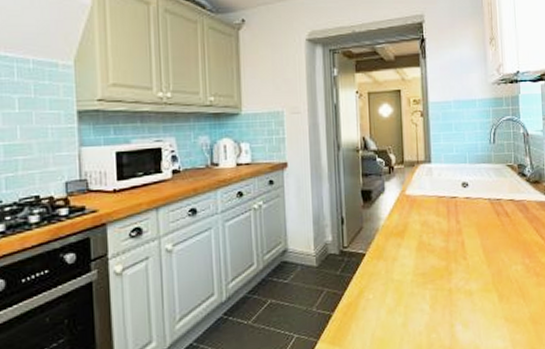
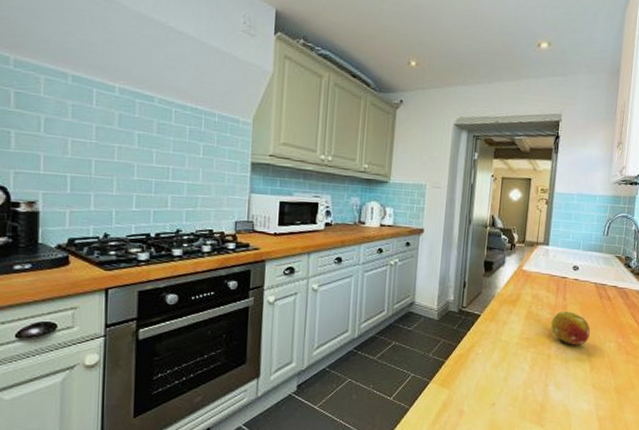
fruit: none [446,235,492,274] -> present [550,311,590,345]

